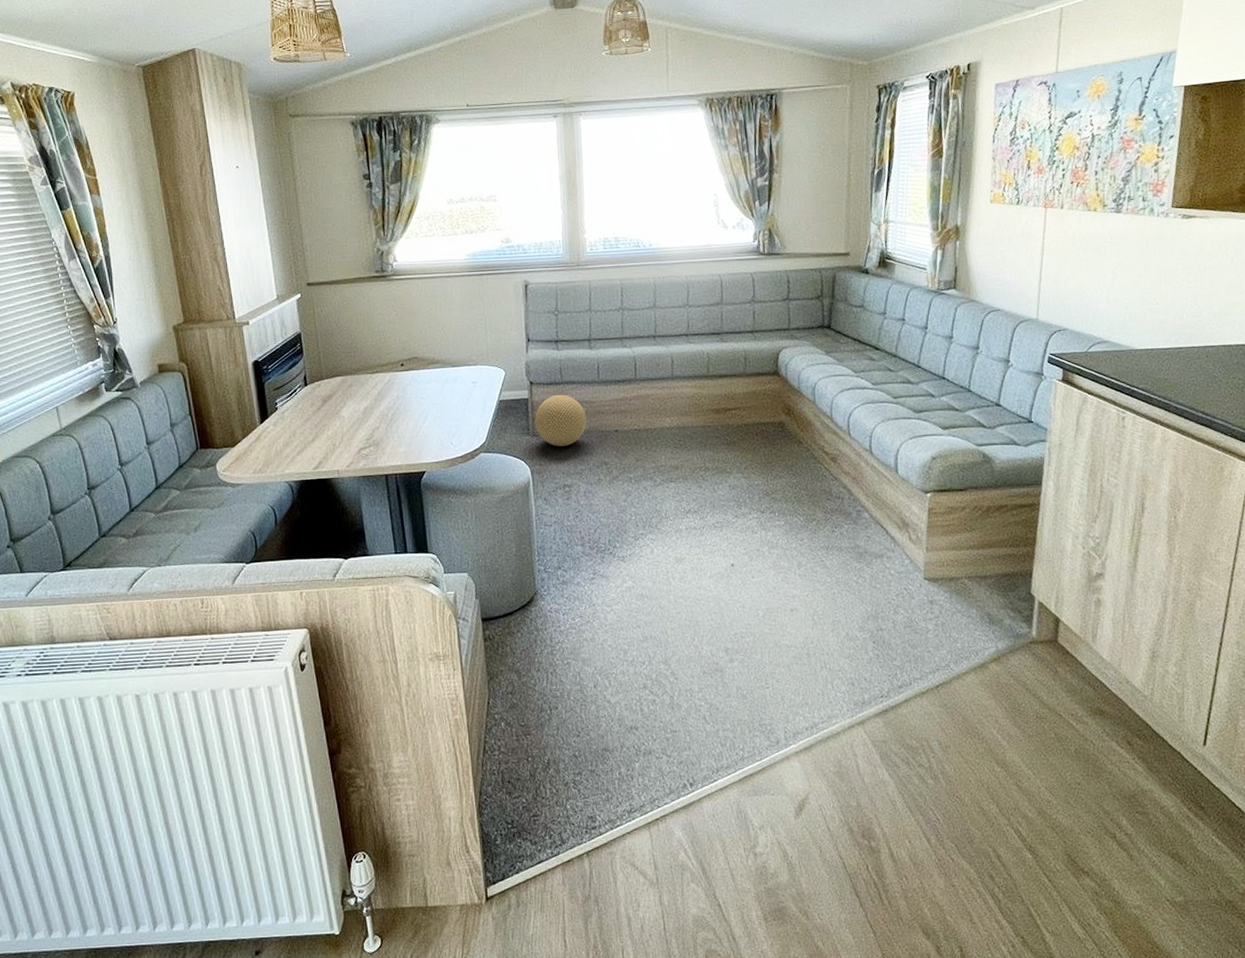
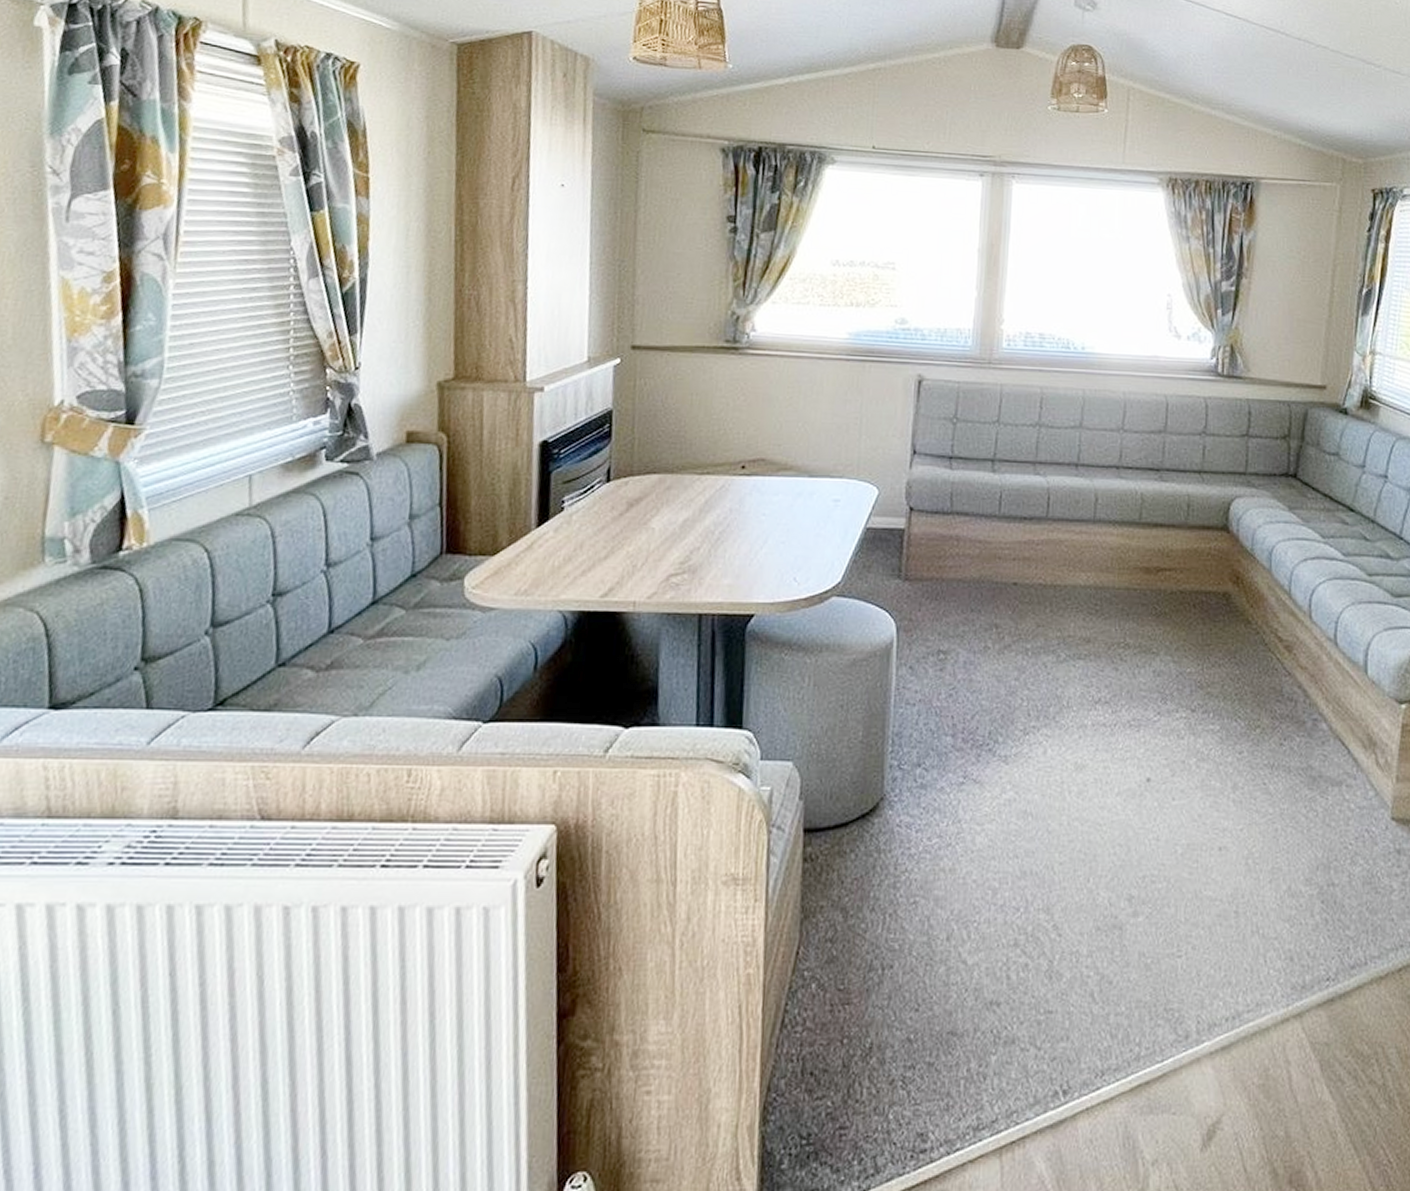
decorative ball: present [534,394,587,447] -> none [909,527,978,598]

